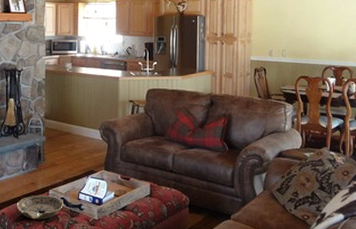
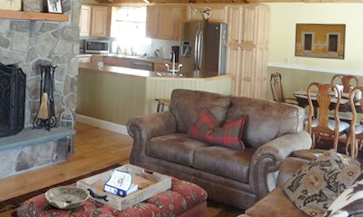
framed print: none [280,10,338,50] -> present [294,22,347,60]

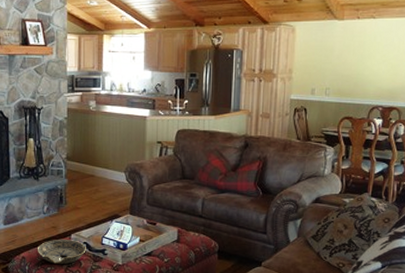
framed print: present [294,22,347,60] -> none [323,44,390,89]

